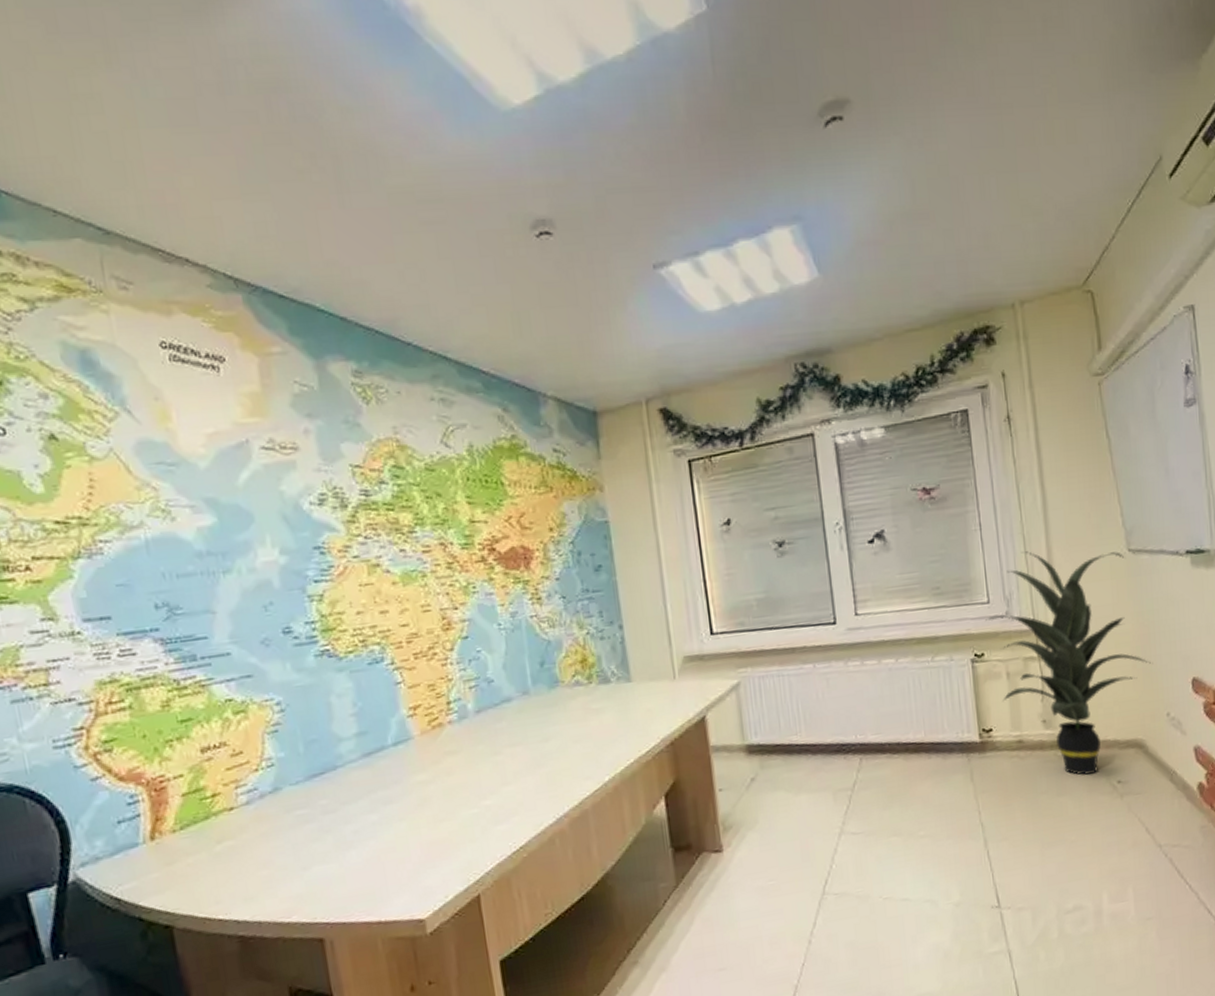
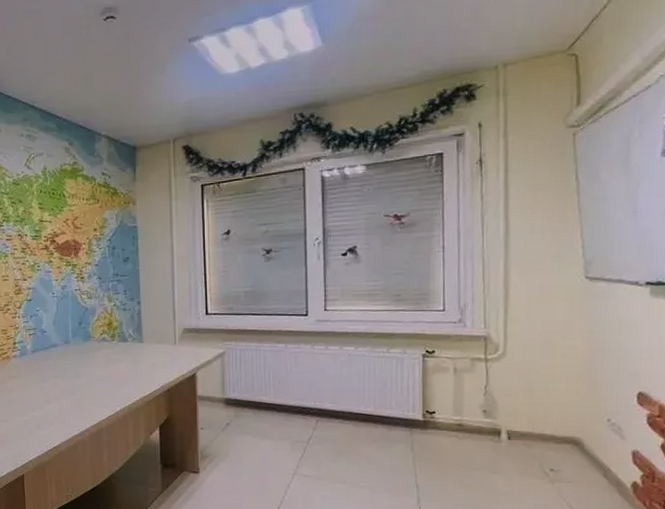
indoor plant: present [986,551,1153,776] -> none [439,272,599,461]

